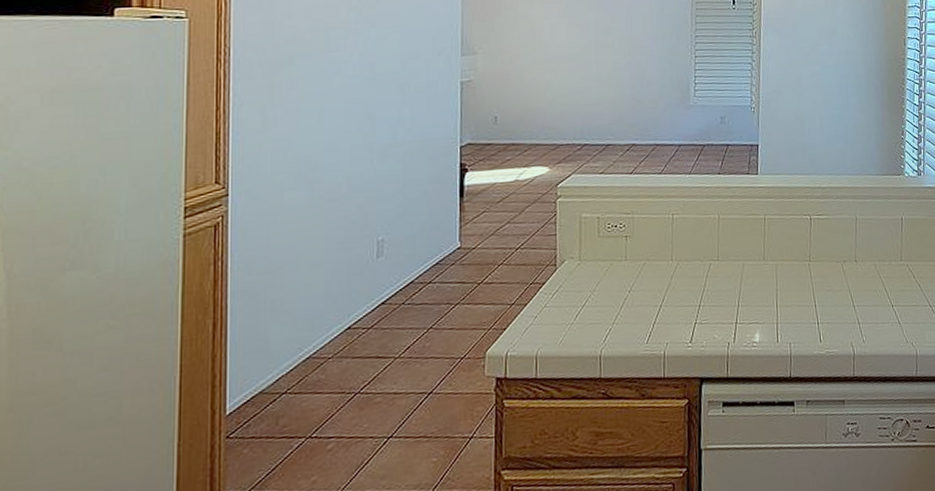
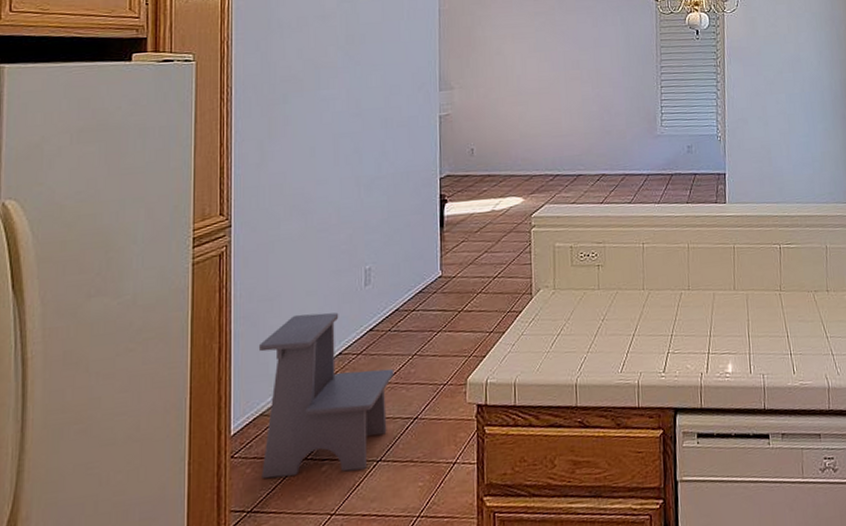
step stool: none [258,285,408,459] -> present [258,312,395,479]

